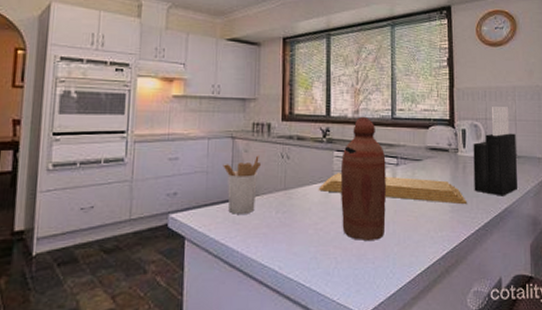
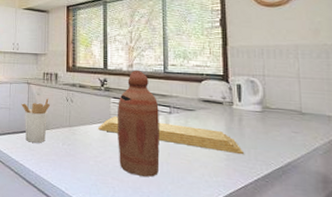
knife block: present [473,106,517,196] -> none [250,63,303,151]

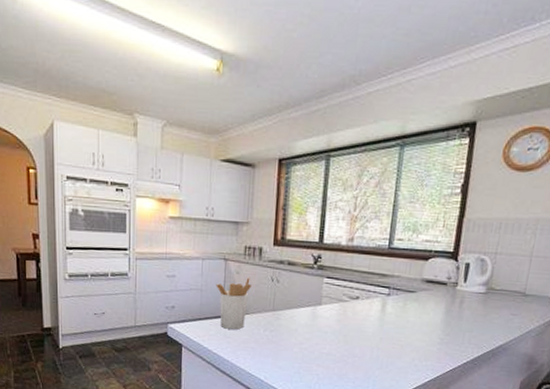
cutting board: present [98,116,243,155] -> none [306,299,458,339]
bottle: present [118,70,160,177] -> none [326,245,378,363]

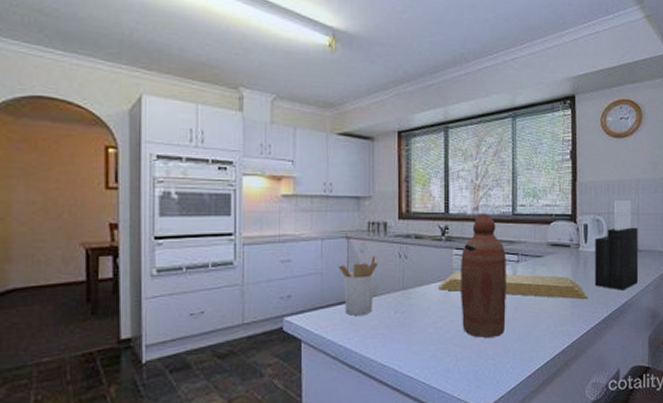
cutting board: none [306,299,458,339] -> present [438,271,587,300]
bottle: none [326,245,378,363] -> present [461,214,506,338]
knife block: none [468,240,528,334] -> present [595,199,638,290]

